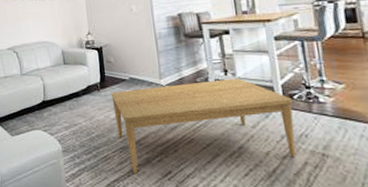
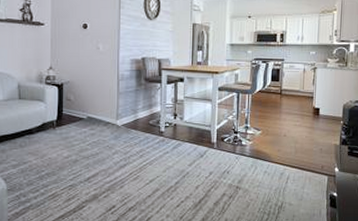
coffee table: present [111,78,296,173] -> none [67,122,222,209]

